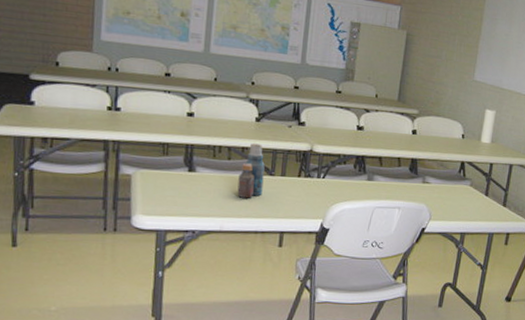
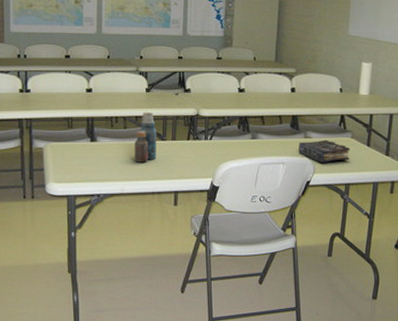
book: none [415,186,468,210] -> present [298,139,350,163]

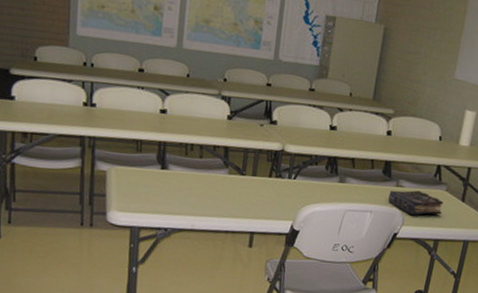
bottle: present [134,111,157,163] -> none [208,141,236,198]

